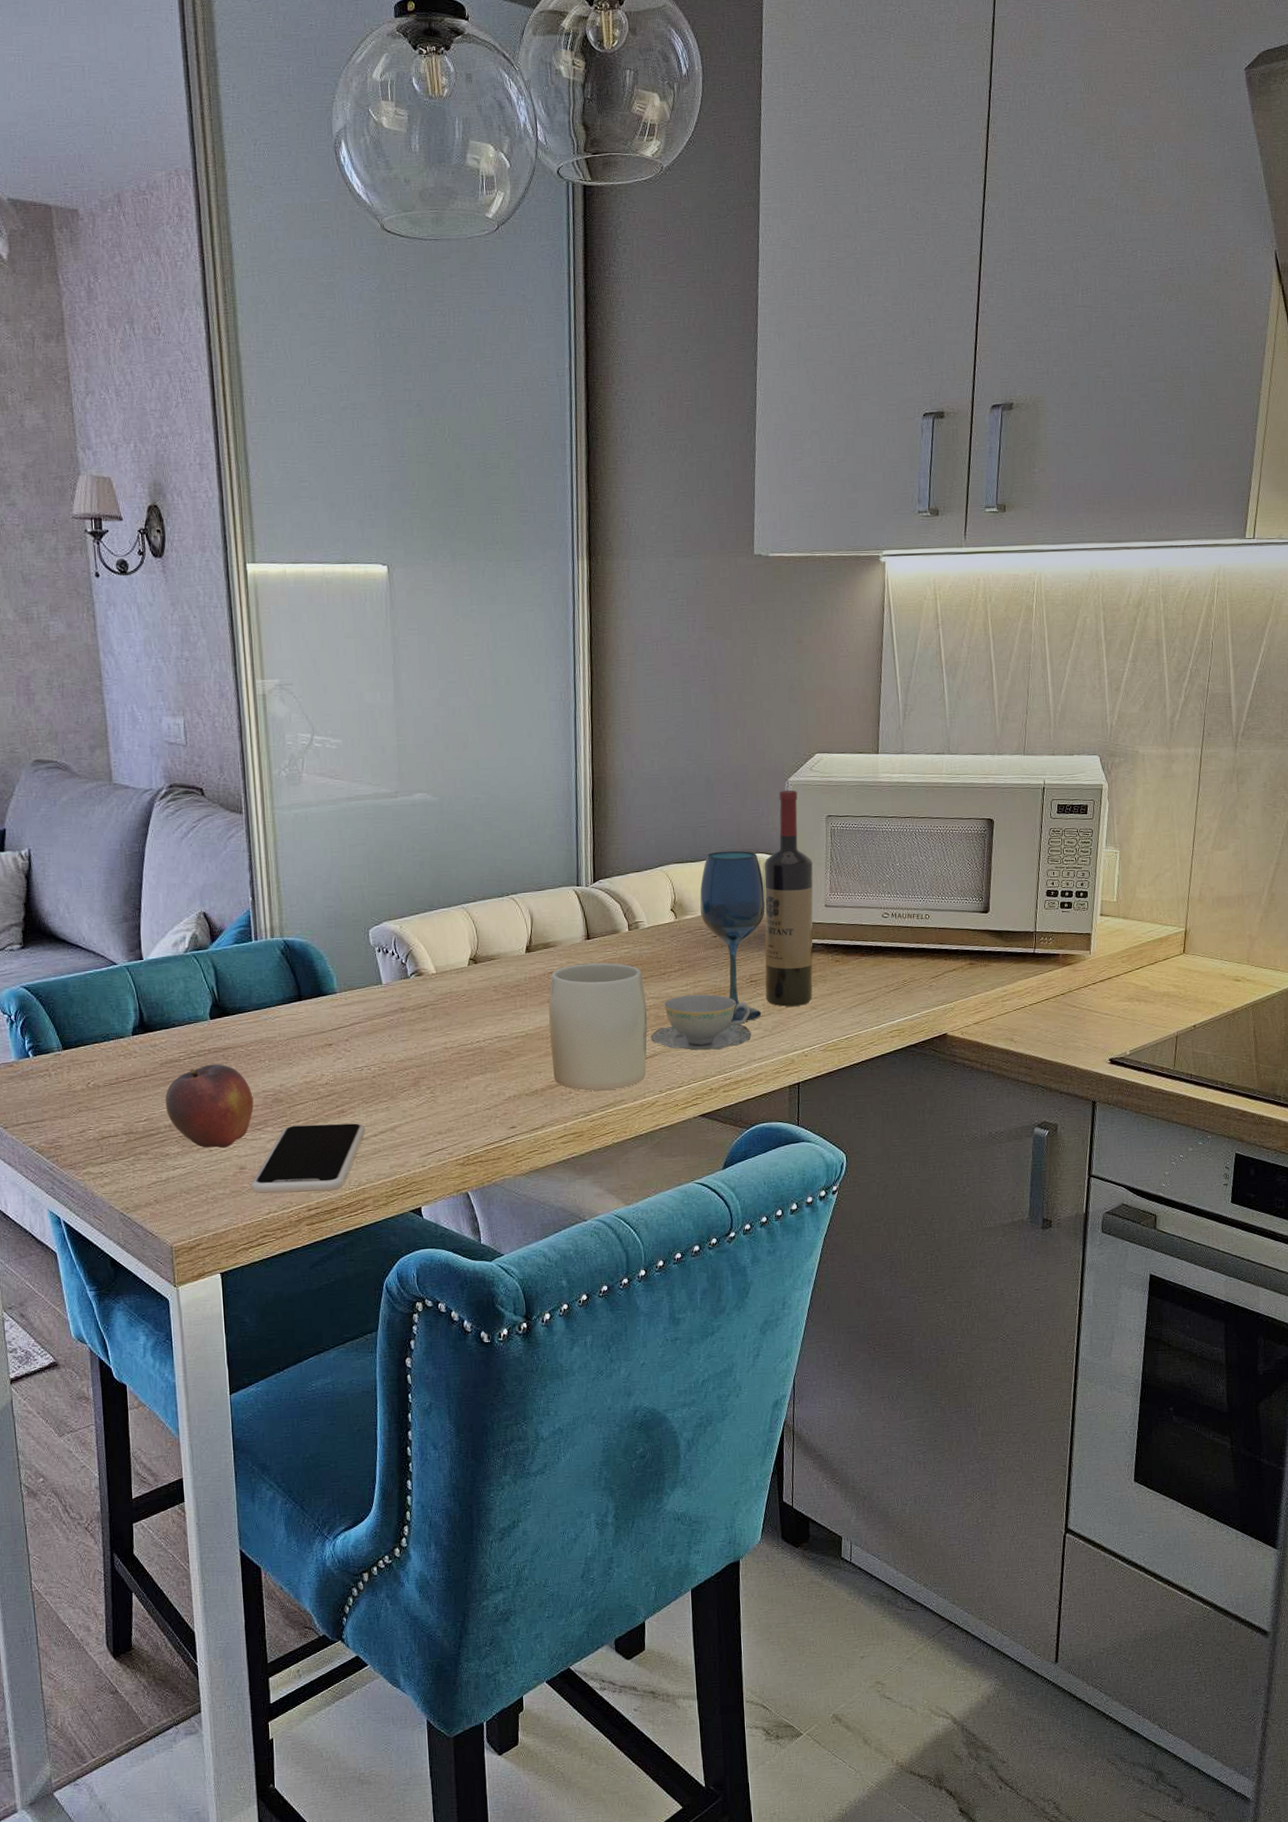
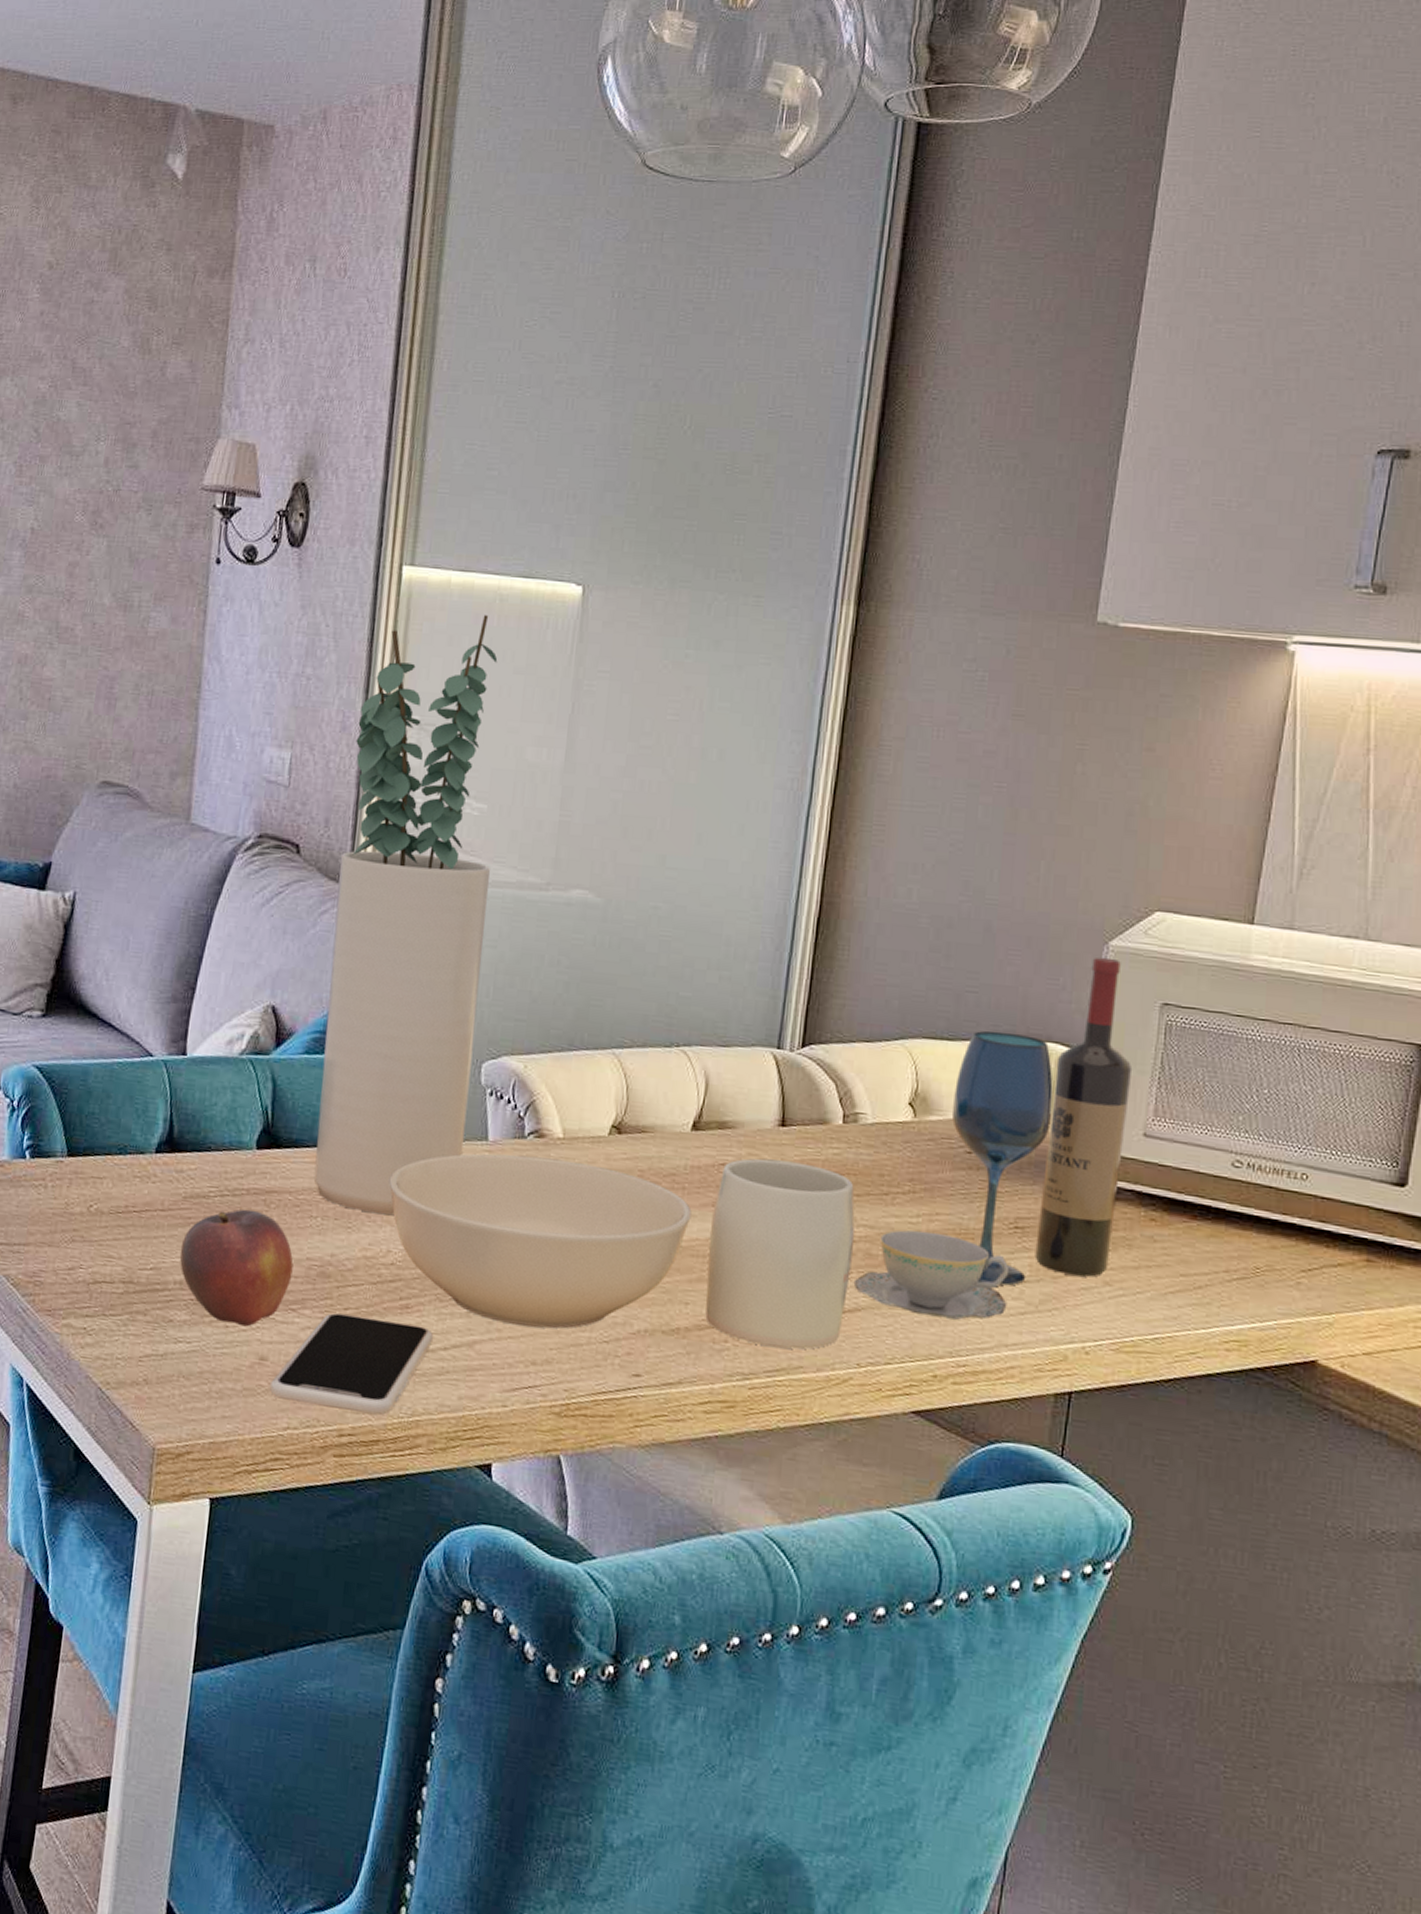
vase: none [232,596,365,1050] -> present [313,615,498,1215]
bowl: none [314,988,534,1110] -> present [388,1153,692,1329]

